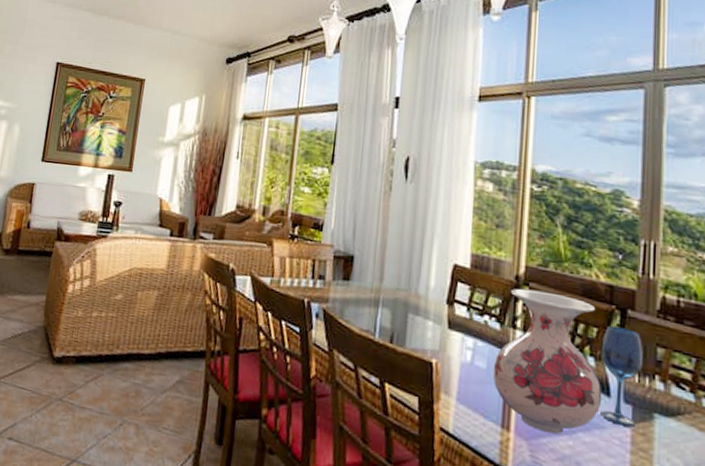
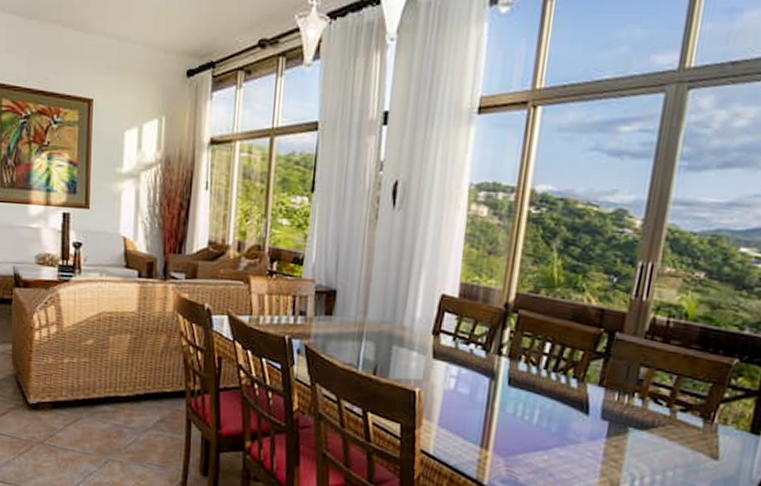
vase: present [492,288,603,434] -> none [475,316,585,451]
wineglass: present [600,325,643,427] -> none [577,348,626,441]

